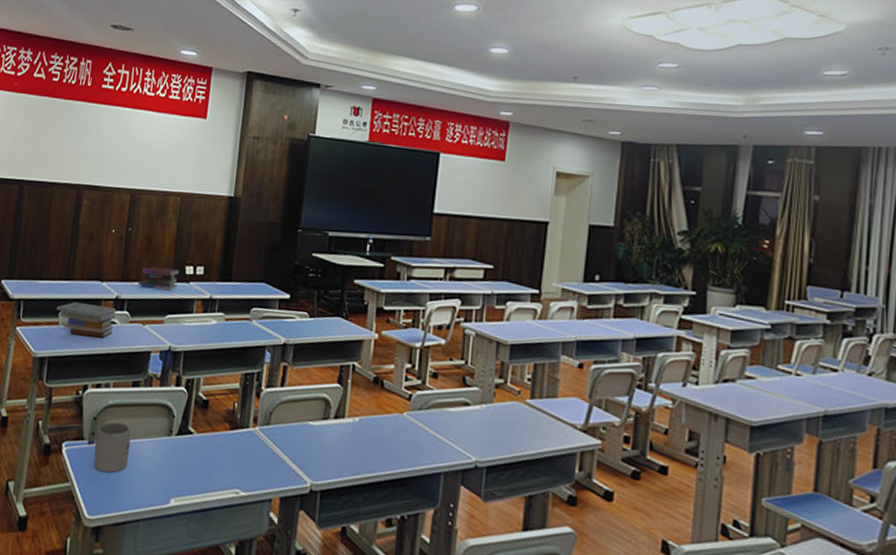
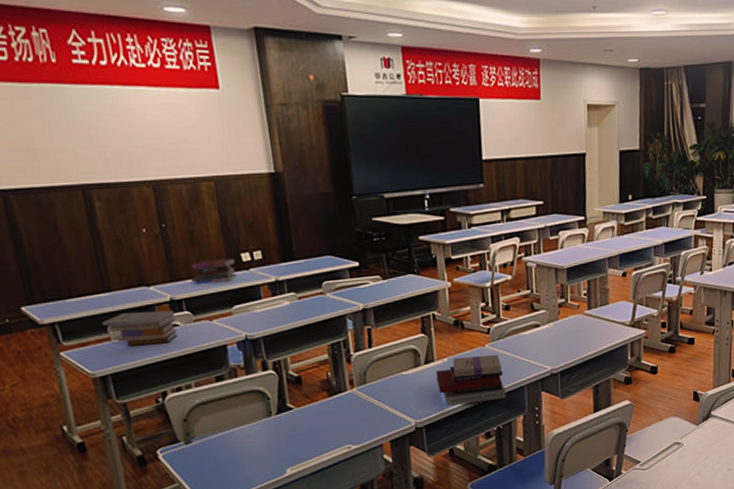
mug: present [93,422,131,473] -> none [191,417,233,465]
books: none [343,419,419,484] -> present [436,355,506,406]

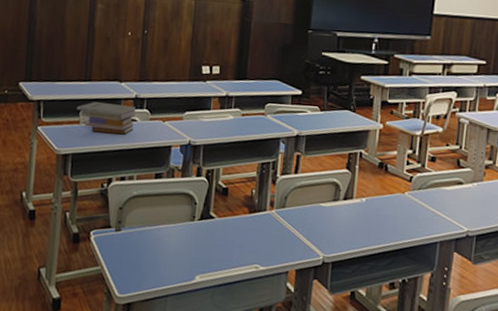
books: present [191,258,238,284] -> none [156,67,196,90]
books: present [436,355,506,406] -> none [351,199,418,253]

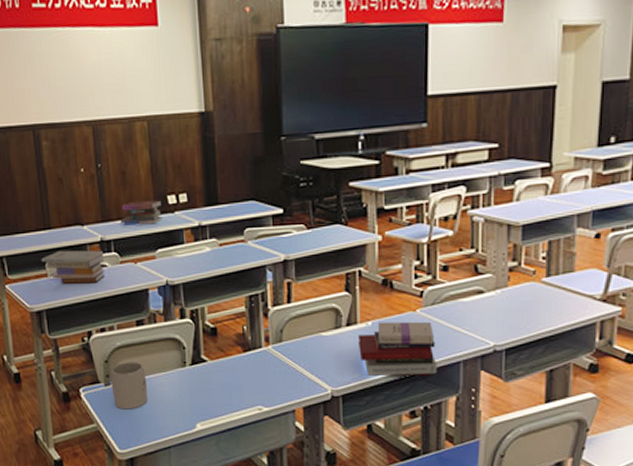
mug: none [121,210,156,256] -> present [110,362,147,410]
books: none [156,67,196,90] -> present [120,200,164,225]
books: none [351,199,418,253] -> present [357,321,437,377]

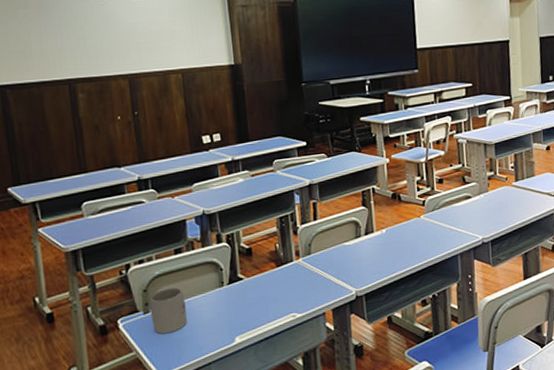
books: present [41,250,105,284] -> none [76,188,142,223]
books: present [120,200,164,225] -> none [157,140,199,165]
books: present [357,321,437,377] -> none [375,225,441,275]

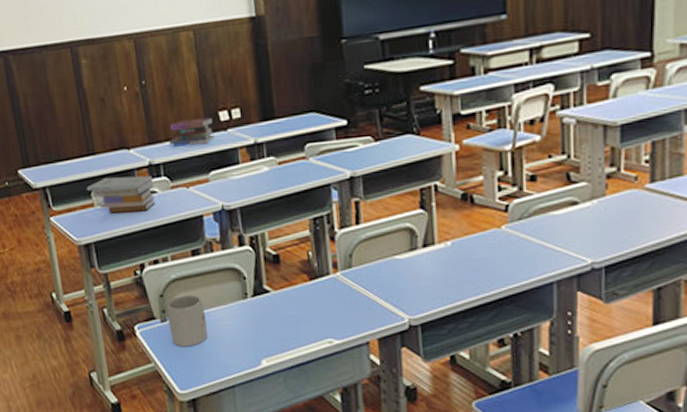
books: none [76,188,142,223] -> present [86,175,155,214]
books: none [157,140,199,165] -> present [169,117,216,147]

